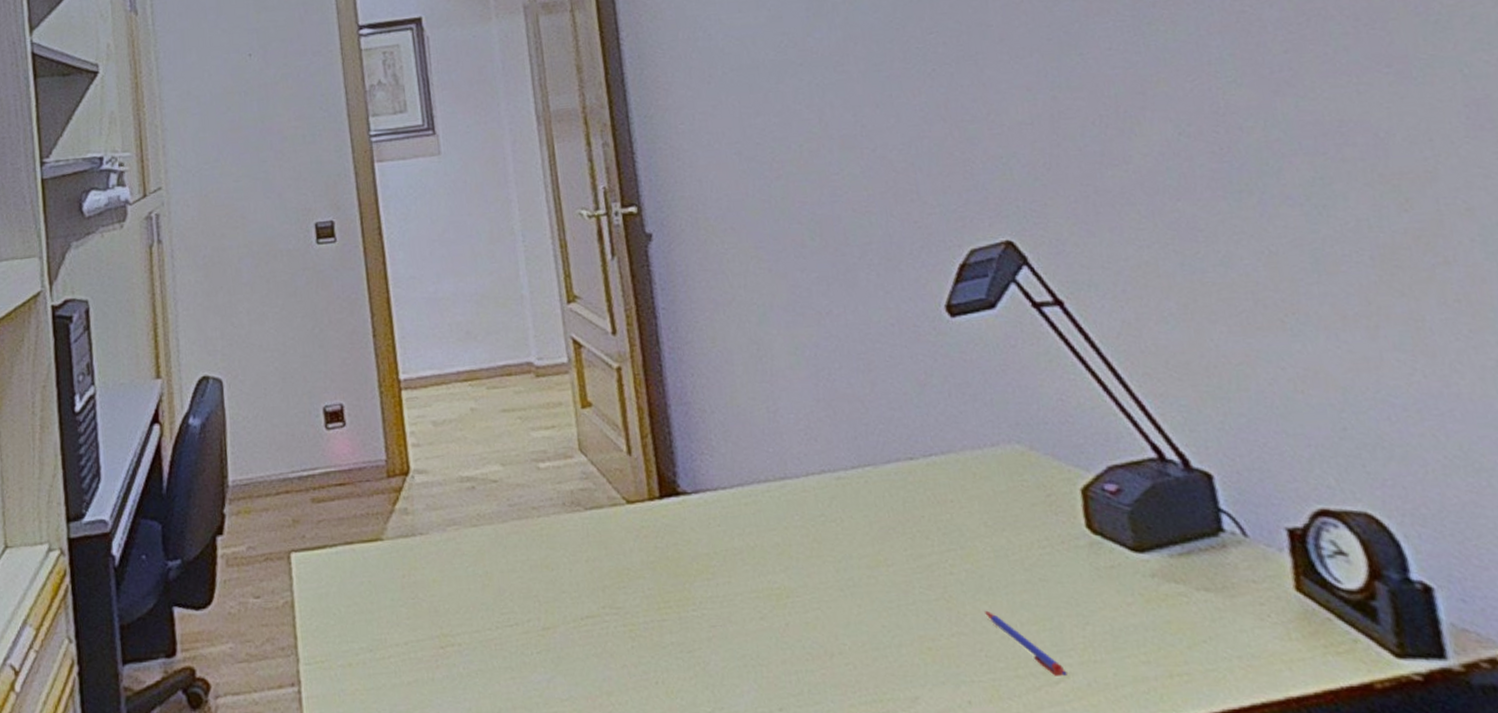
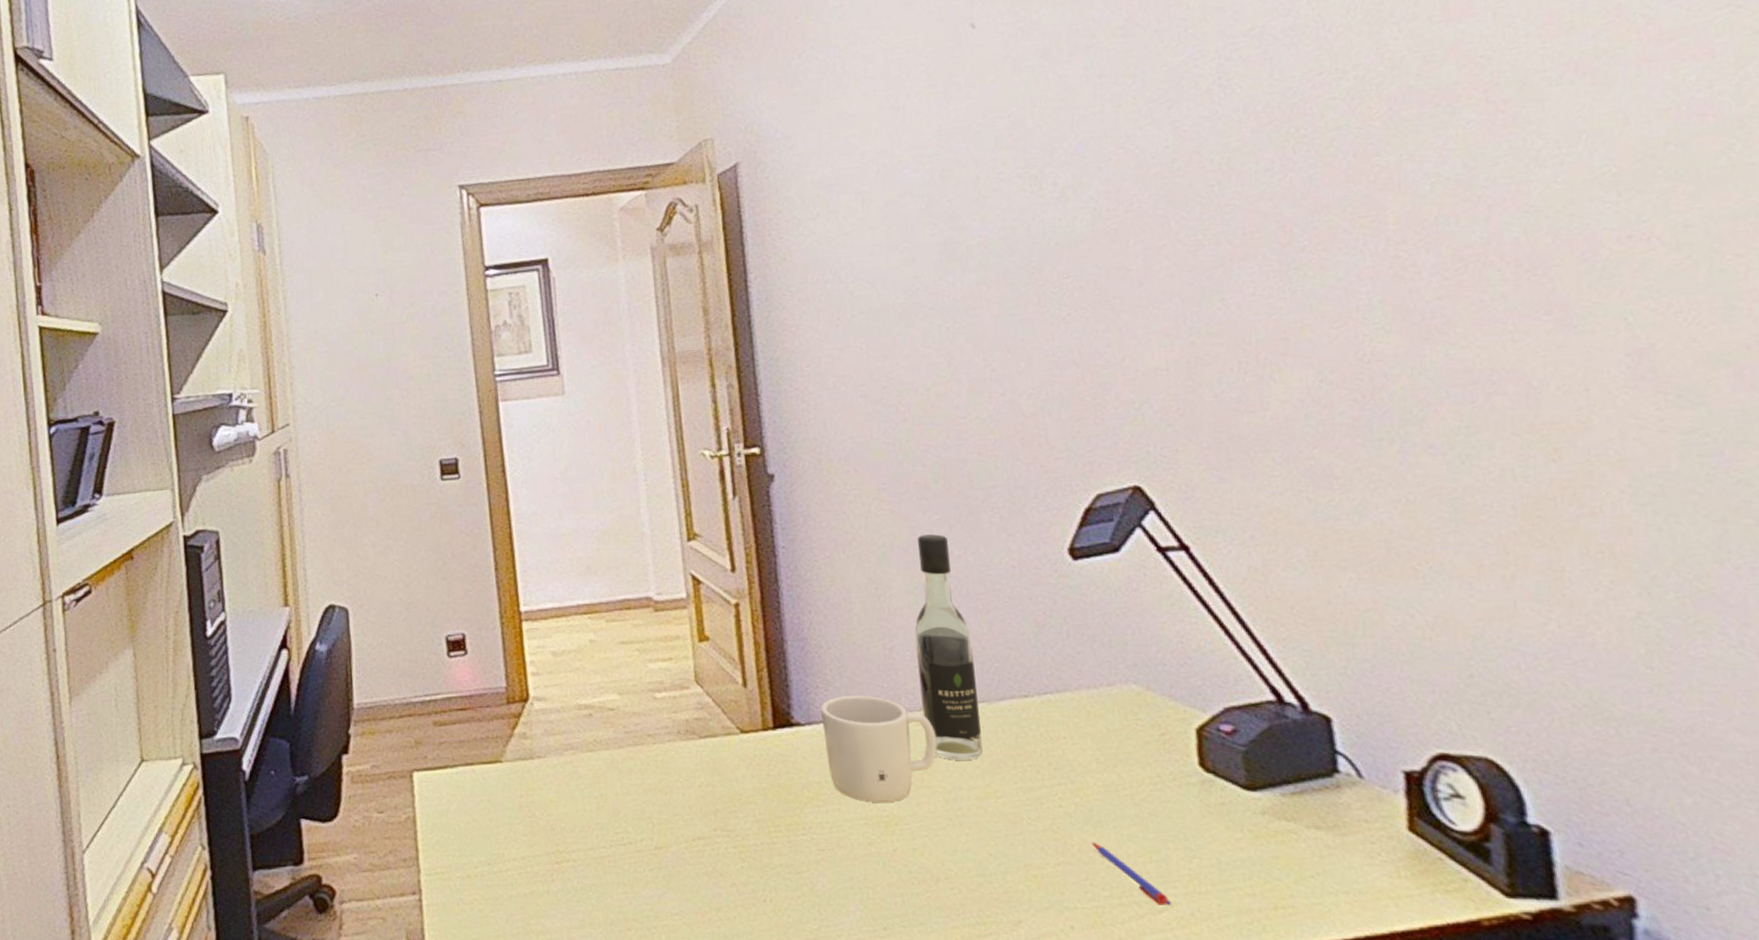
mug: none [706,461,826,575] -> present [820,695,938,803]
bottle: none [796,292,871,528] -> present [914,534,983,760]

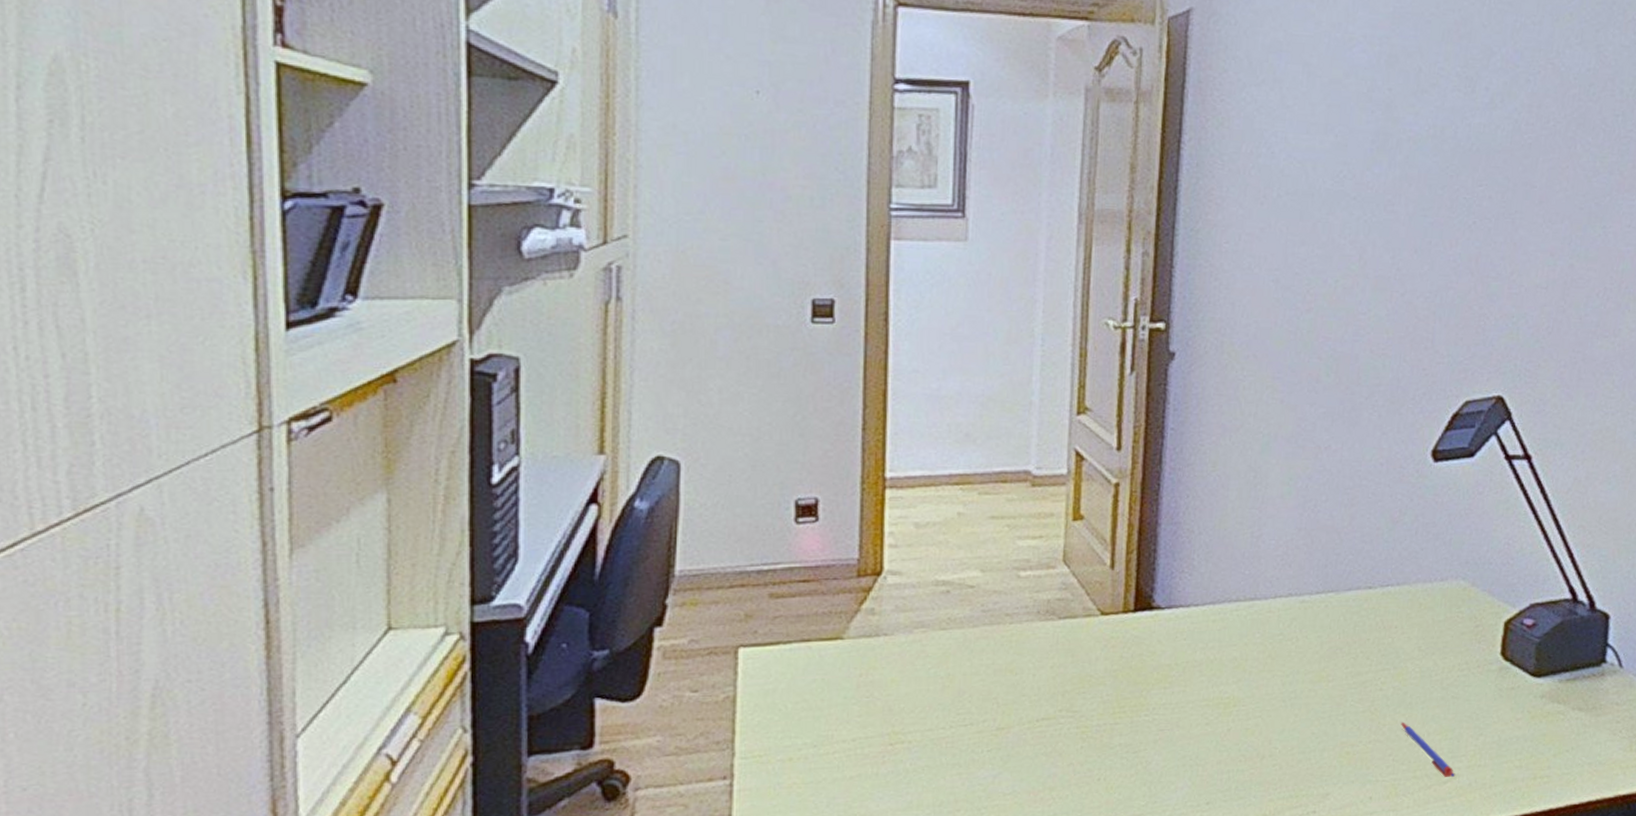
mug: present [820,695,938,803] -> none [1180,581,1285,686]
bottle: present [914,534,983,760] -> none [1274,427,1333,646]

